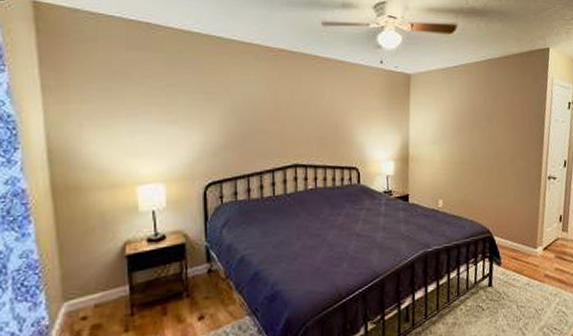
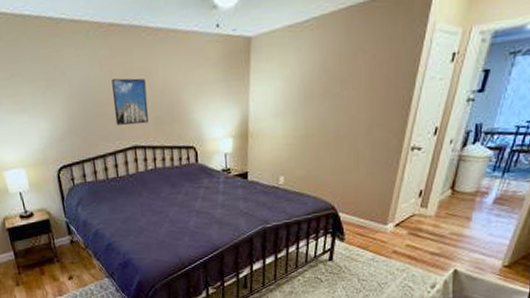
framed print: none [276,98,313,143] -> present [112,78,149,125]

